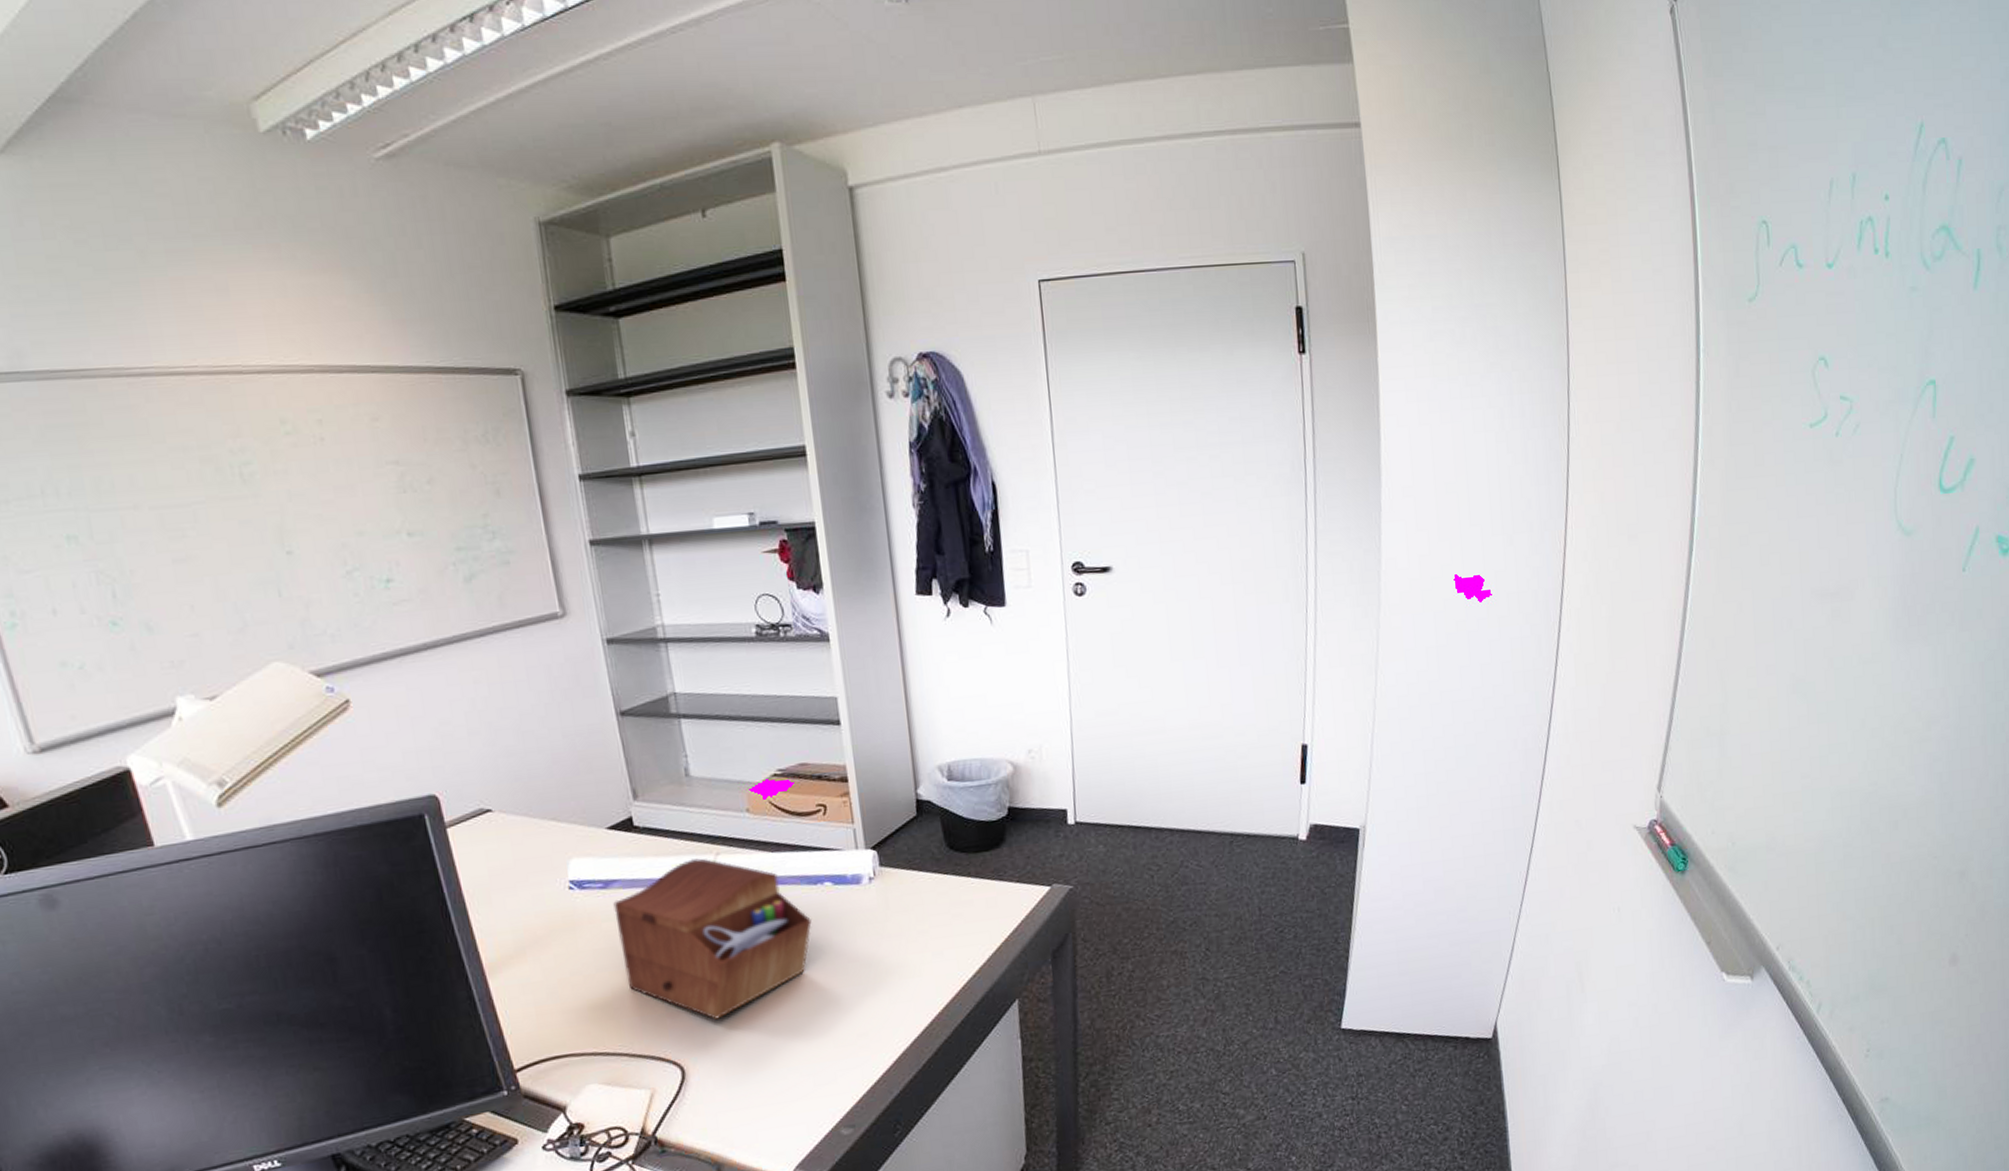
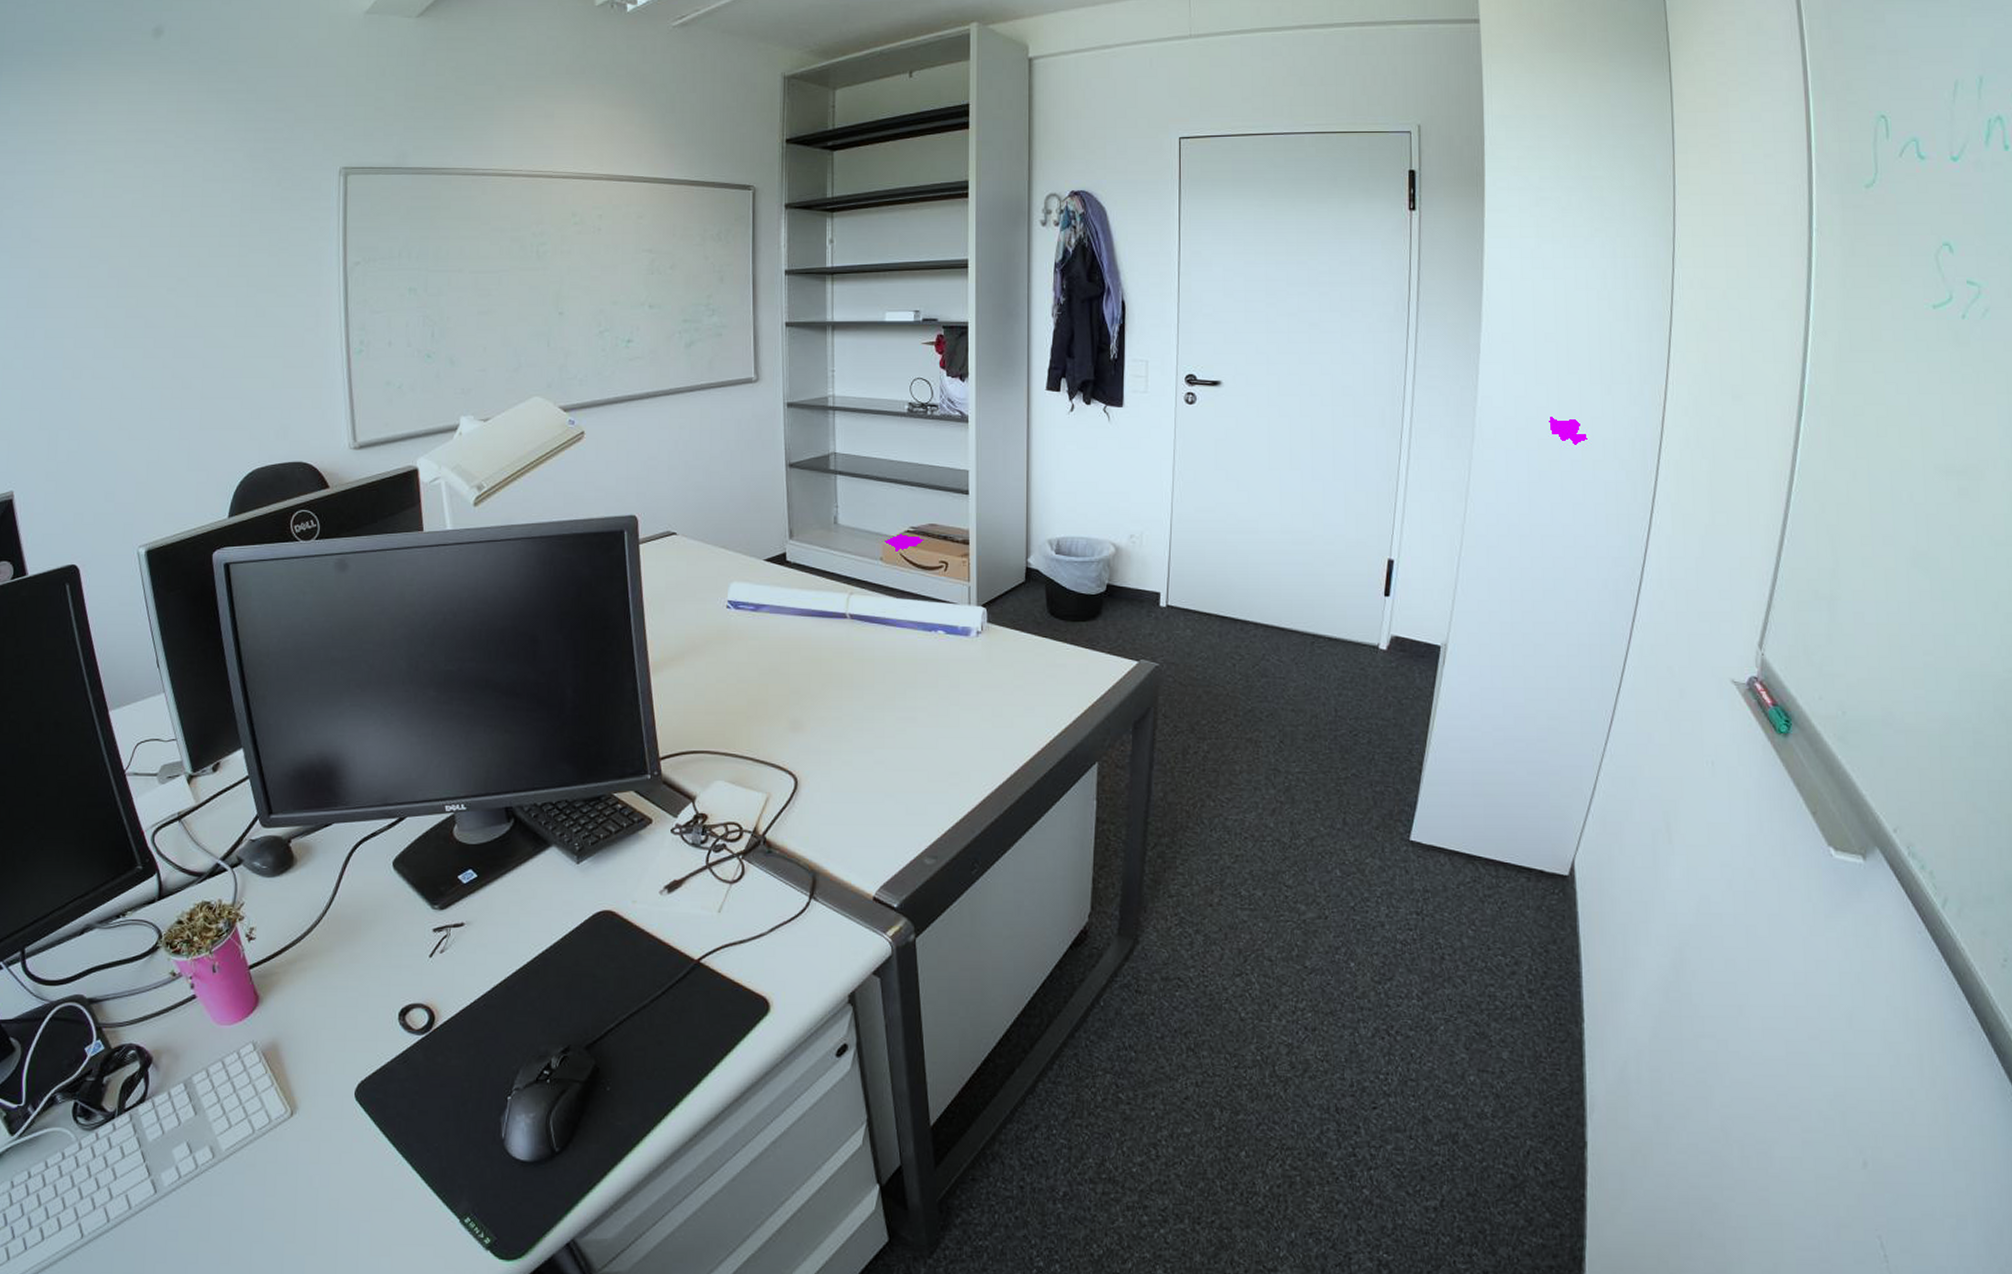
sewing box: present [613,858,812,1020] -> none [760,595,923,739]

